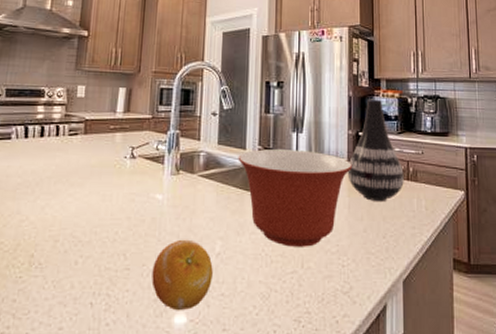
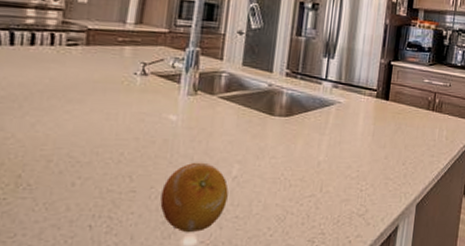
mixing bowl: present [238,149,353,247] -> none [263,73,382,172]
vase: present [347,99,404,201] -> none [375,28,430,130]

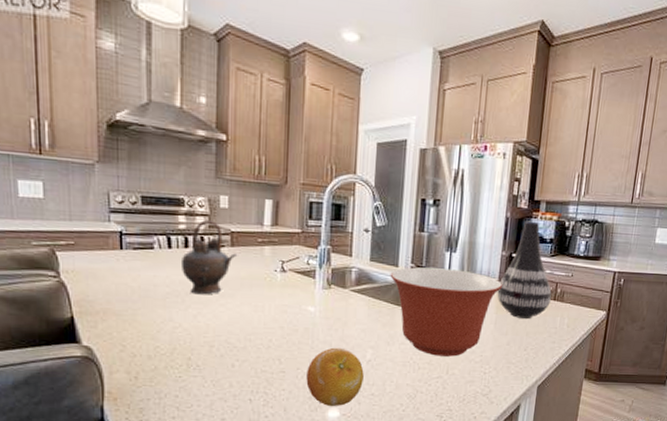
teapot: none [23,15,93,100] -> present [182,220,238,295]
mixing bowl: none [263,73,382,172] -> present [390,267,503,357]
vase: none [375,28,430,130] -> present [497,220,552,319]

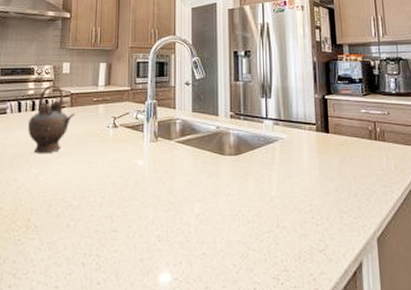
fruit: present [306,347,364,407] -> none [137,202,193,270]
mixing bowl: present [390,267,503,357] -> none [211,115,321,207]
vase: present [497,220,552,319] -> none [316,63,372,161]

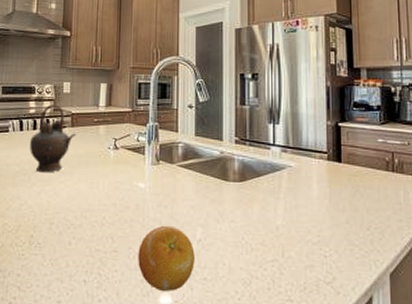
fruit: none [137,202,193,270] -> present [138,225,195,292]

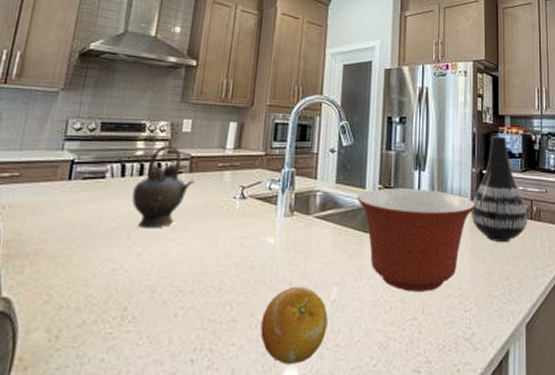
mixing bowl: none [215,140,333,237] -> present [357,188,476,292]
vase: none [327,89,389,193] -> present [471,135,527,242]

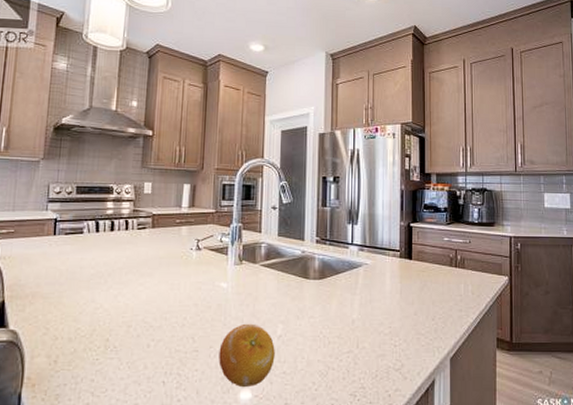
teapot: present [132,145,195,229] -> none [106,205,158,275]
mixing bowl: present [357,188,476,292] -> none [297,240,405,329]
vase: present [471,135,527,242] -> none [399,192,452,287]

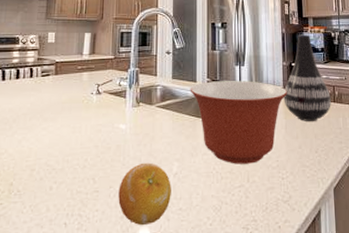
mixing bowl: none [297,240,405,329] -> present [190,81,288,164]
vase: none [399,192,452,287] -> present [283,34,331,121]

